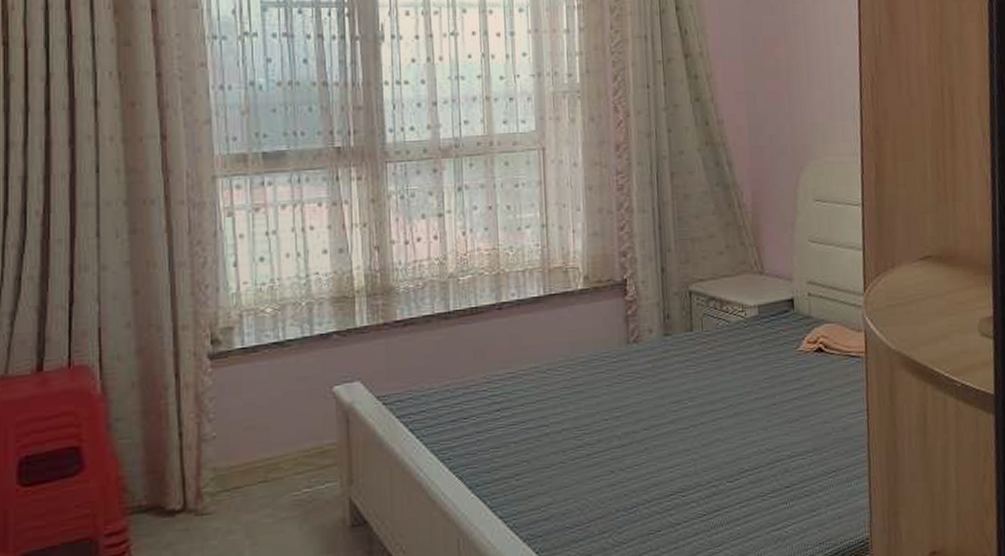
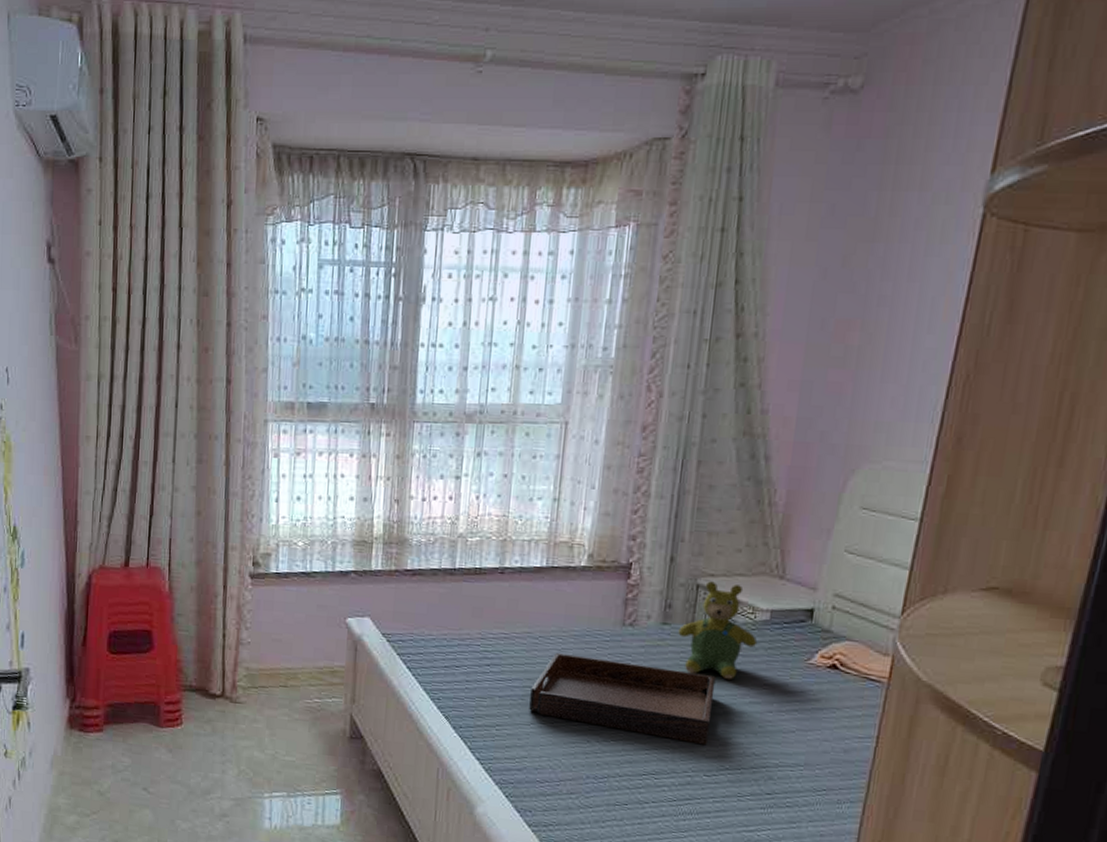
serving tray: none [546,378,724,454] -> present [529,653,716,745]
teddy bear: none [680,286,752,381] -> present [678,581,758,680]

